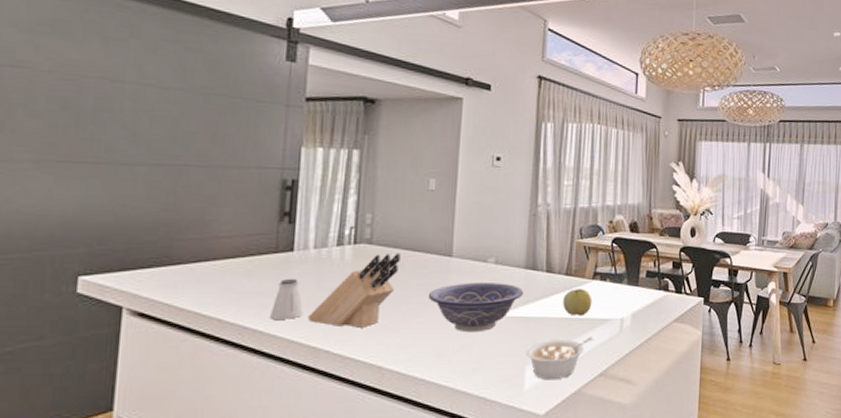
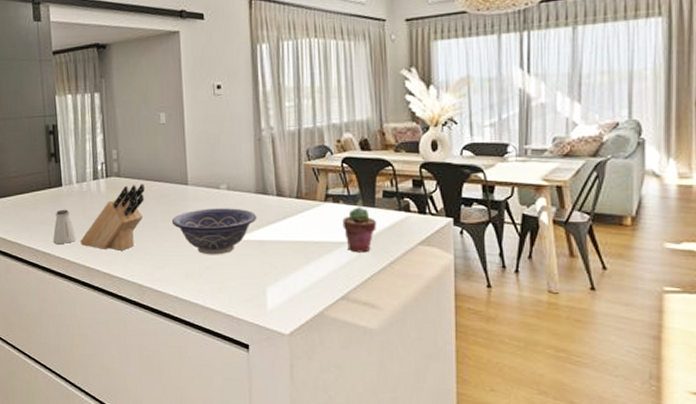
legume: present [526,337,593,380] -> none [265,260,331,302]
apple: present [563,289,592,316] -> none [296,212,327,239]
potted succulent: none [607,285,638,330] -> present [342,207,376,253]

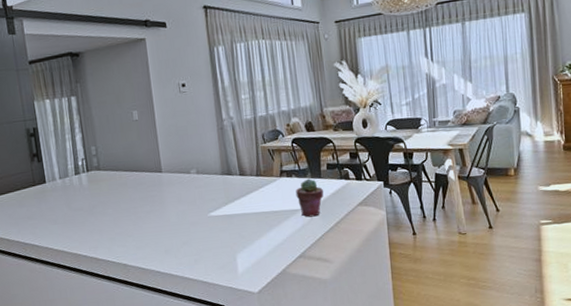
saltshaker: present [53,209,76,244] -> none [40,203,63,236]
knife block: present [80,183,145,251] -> none [66,174,124,237]
decorative bowl: present [171,208,257,255] -> none [149,189,225,232]

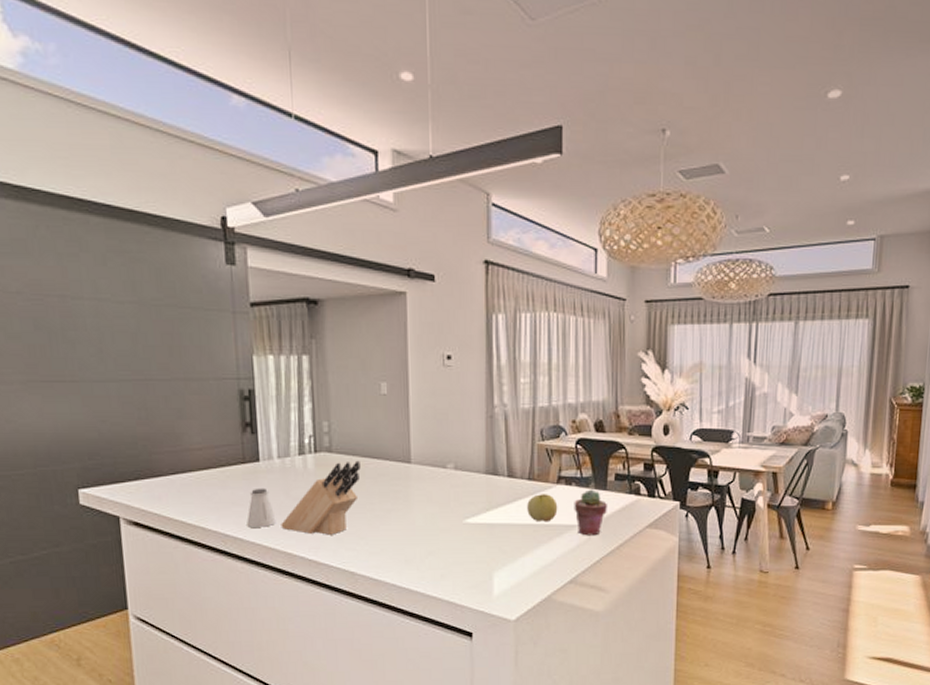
saltshaker: none [40,203,63,236] -> present [247,488,276,527]
knife block: none [66,174,124,237] -> present [281,460,361,535]
apple: none [258,186,283,209] -> present [527,494,558,522]

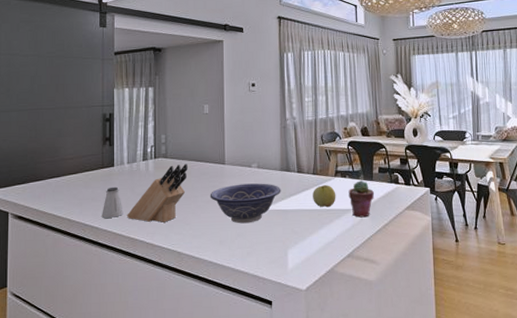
decorative bowl: none [391,489,486,539] -> present [210,183,281,224]

